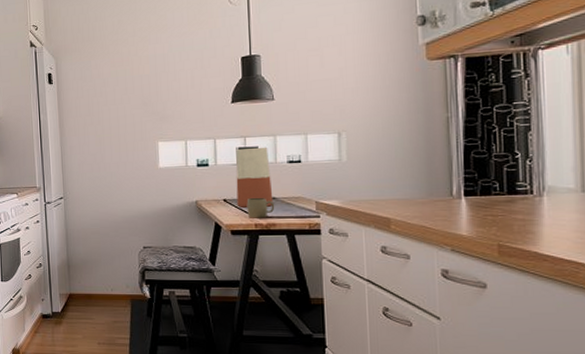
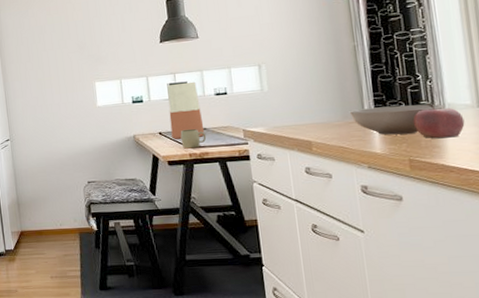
bowl: none [435,185,544,217] -> present [349,104,445,135]
fruit: none [506,184,565,224] -> present [412,102,465,139]

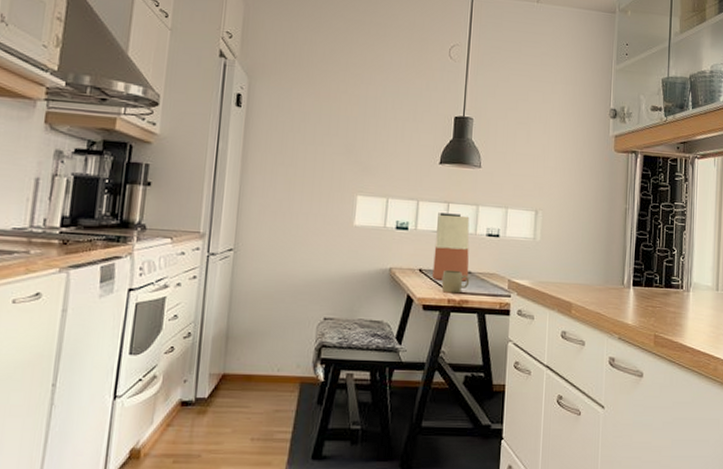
bowl: present [349,104,445,135] -> none [610,275,691,308]
fruit: present [412,102,465,139] -> none [663,279,704,318]

